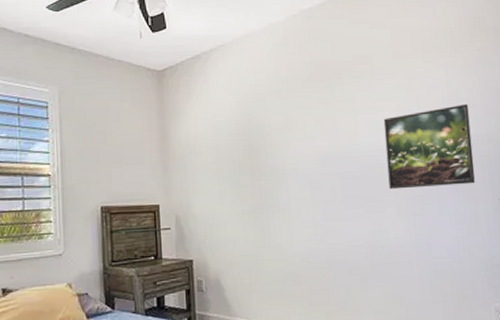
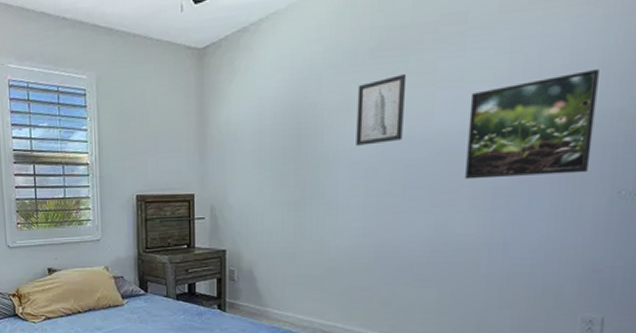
wall art: none [296,102,337,160] -> present [356,74,407,146]

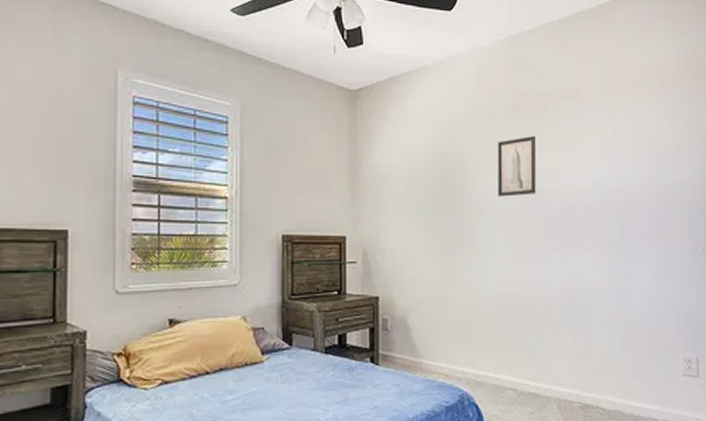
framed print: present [465,68,599,180] -> none [586,147,675,233]

